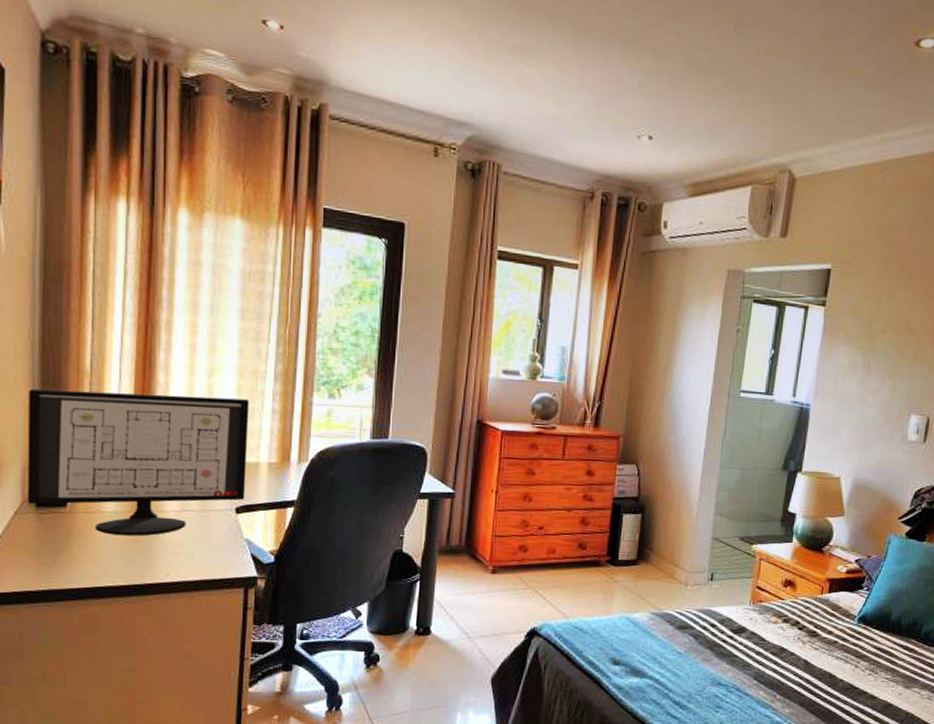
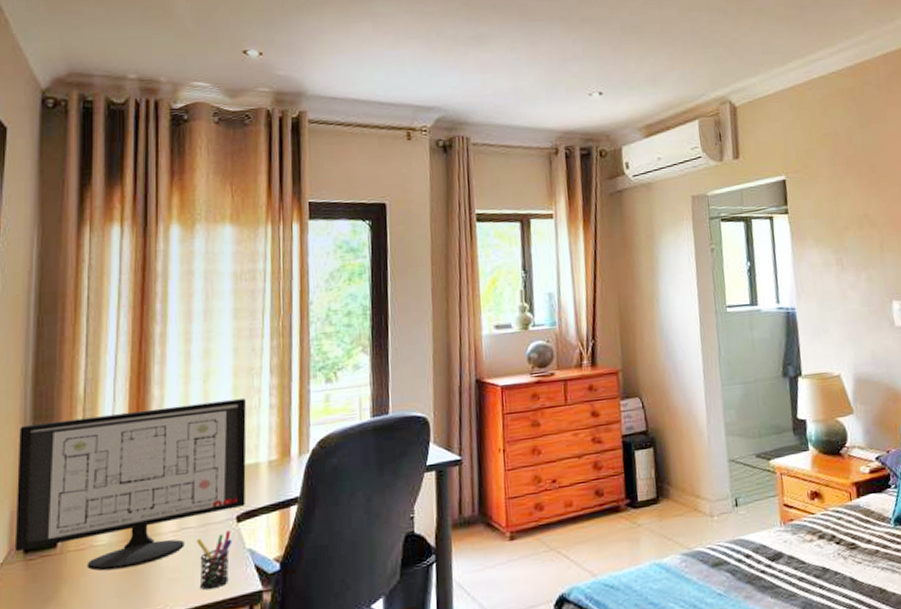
pen holder: none [198,518,231,568] -> present [197,529,232,590]

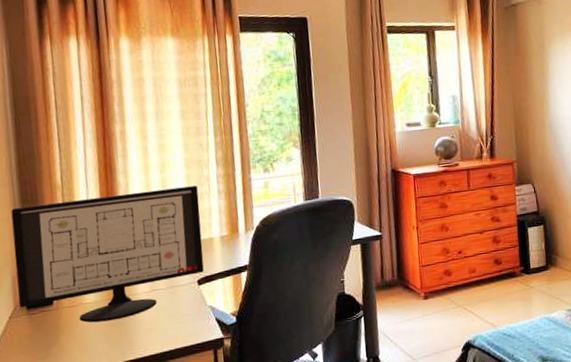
pen holder: present [197,529,232,590] -> none [167,291,196,338]

